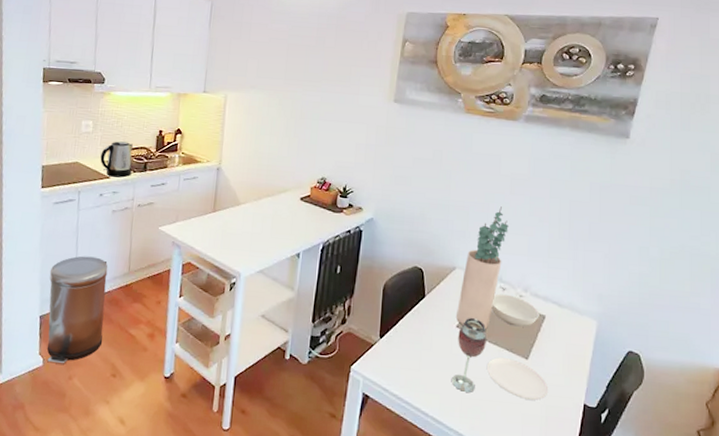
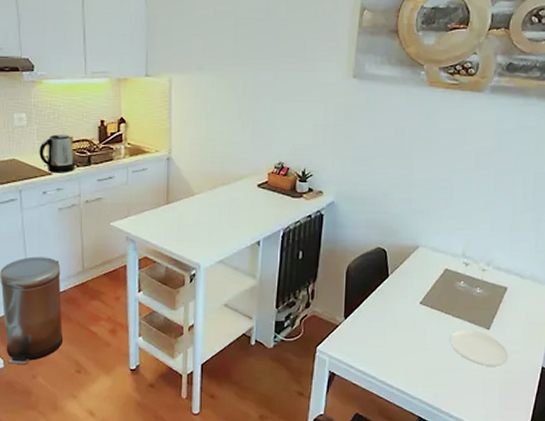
wineglass: present [452,317,487,392] -> none [416,293,450,363]
vase: present [456,206,509,330] -> none [420,182,472,305]
bowl: present [491,293,540,327] -> none [454,269,502,300]

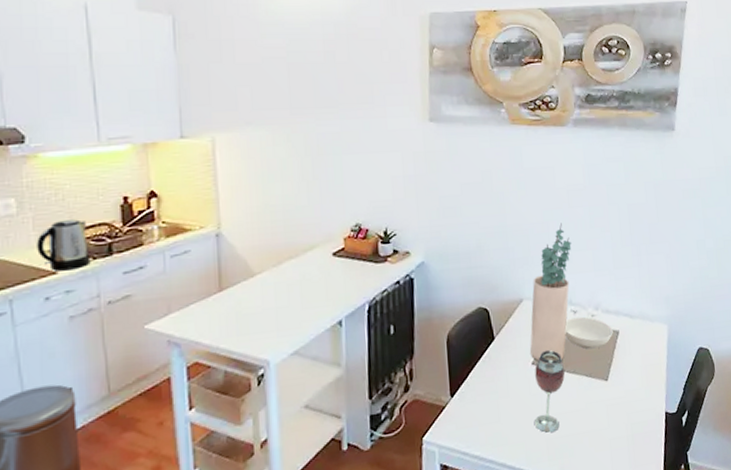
wineglass: none [416,293,450,363] -> present [535,349,566,433]
vase: none [420,182,472,305] -> present [530,223,572,361]
plate: present [450,330,509,366] -> none [569,384,632,423]
bowl: none [454,269,502,300] -> present [565,316,613,350]

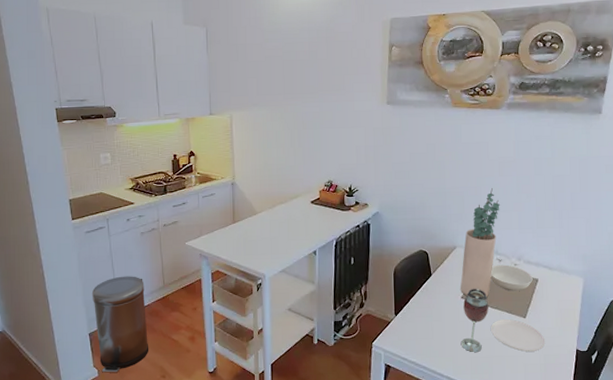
kettle: present [37,219,91,271] -> none [122,169,154,202]
plate: none [569,384,632,423] -> present [491,319,546,352]

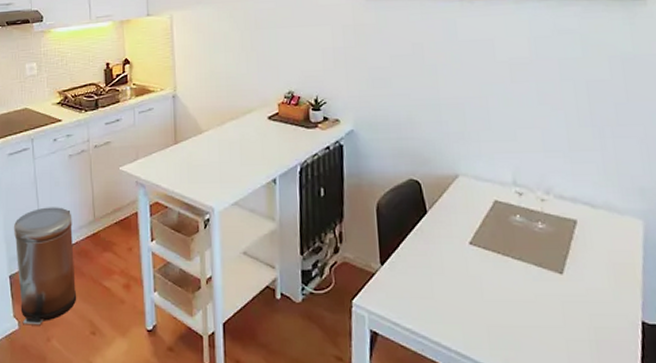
vase: present [460,188,500,298] -> none [467,98,516,244]
wineglass: present [461,288,489,352] -> none [473,231,510,319]
bowl: present [490,264,533,291] -> none [508,200,569,236]
plate: present [491,319,546,352] -> none [514,275,595,321]

